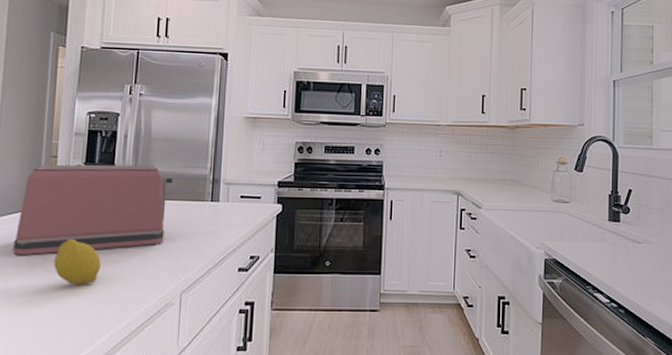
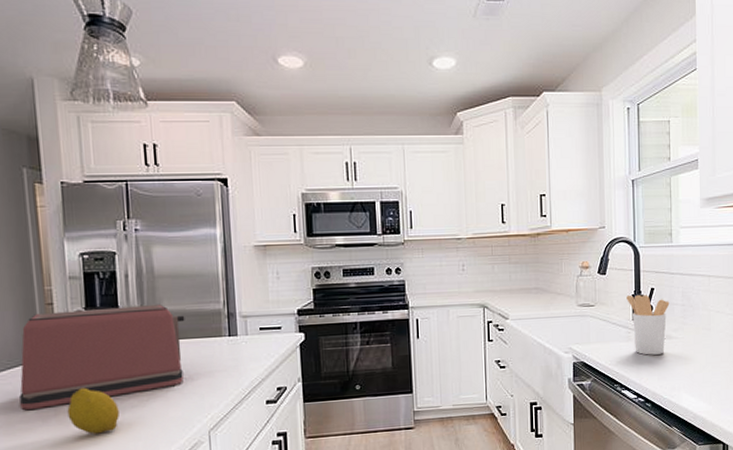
utensil holder: none [603,194,648,259] -> present [626,295,670,355]

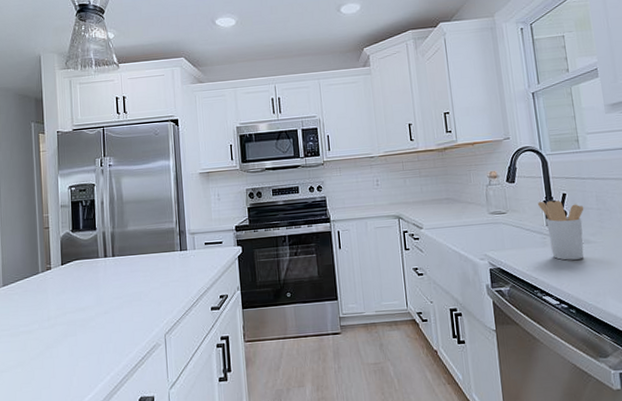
toaster: present [19,305,185,411] -> none [23,226,146,316]
fruit: present [67,387,119,434] -> none [57,296,95,337]

